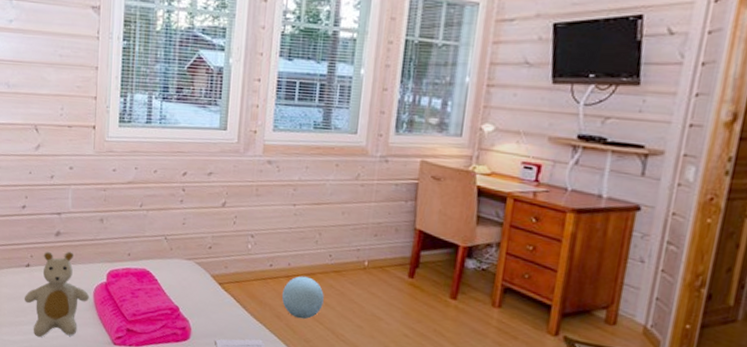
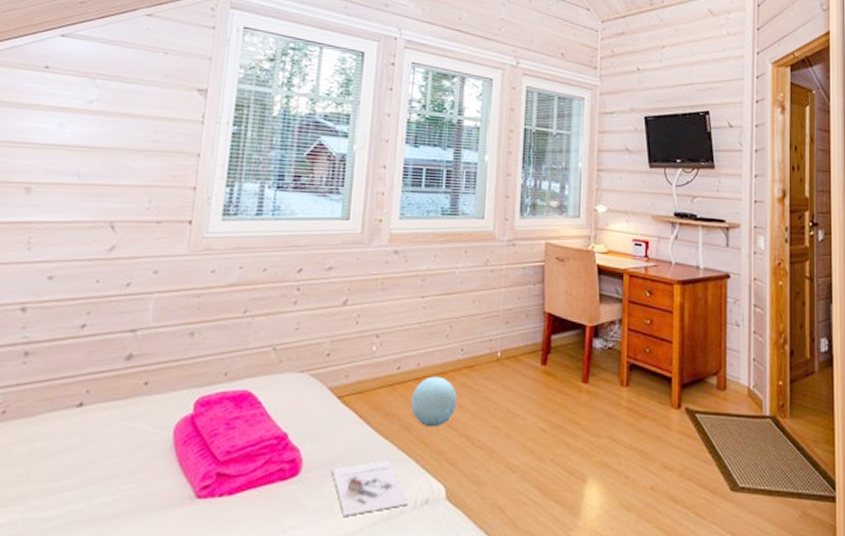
stuffed bear: present [24,251,89,338] -> none [68,379,168,506]

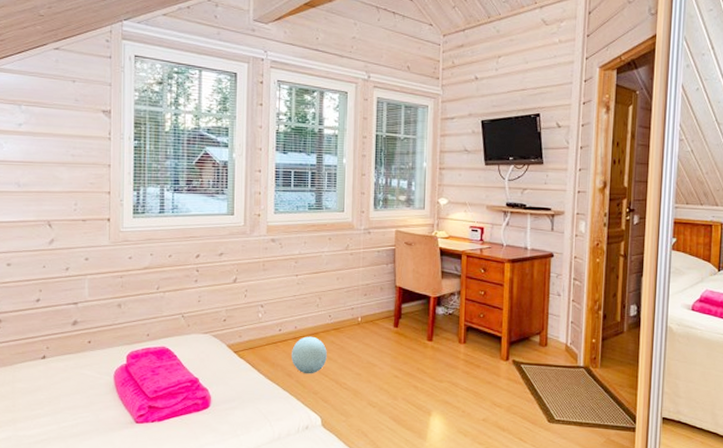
architectural model: present [332,459,409,516] -> none [234,397,294,437]

